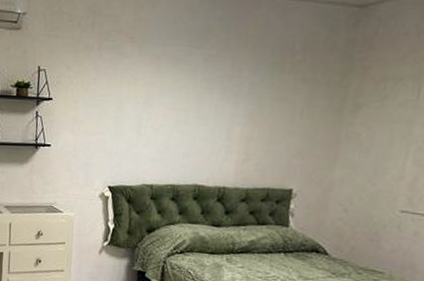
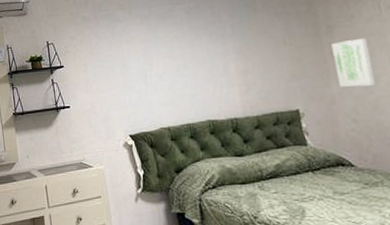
wall art: none [343,123,391,177] -> present [331,38,376,87]

